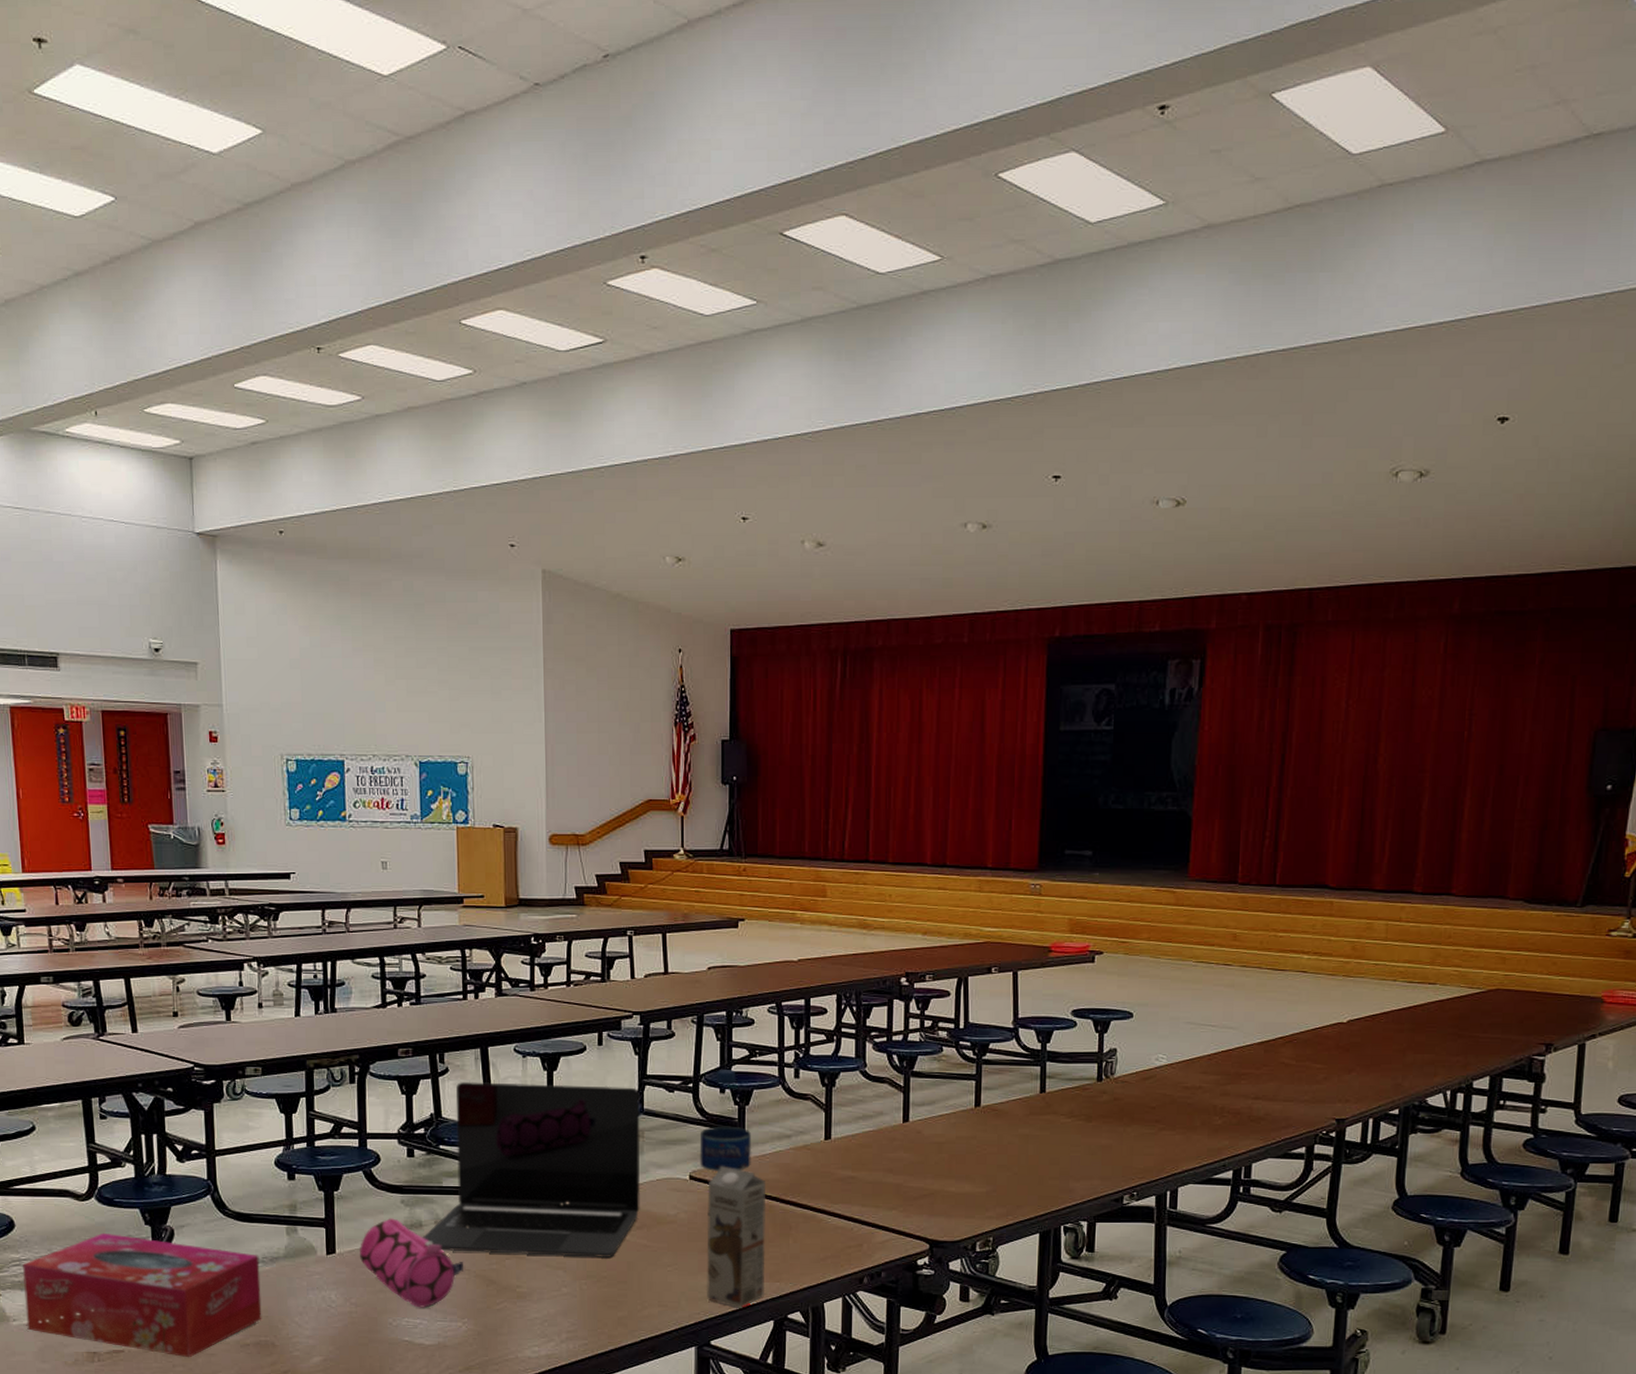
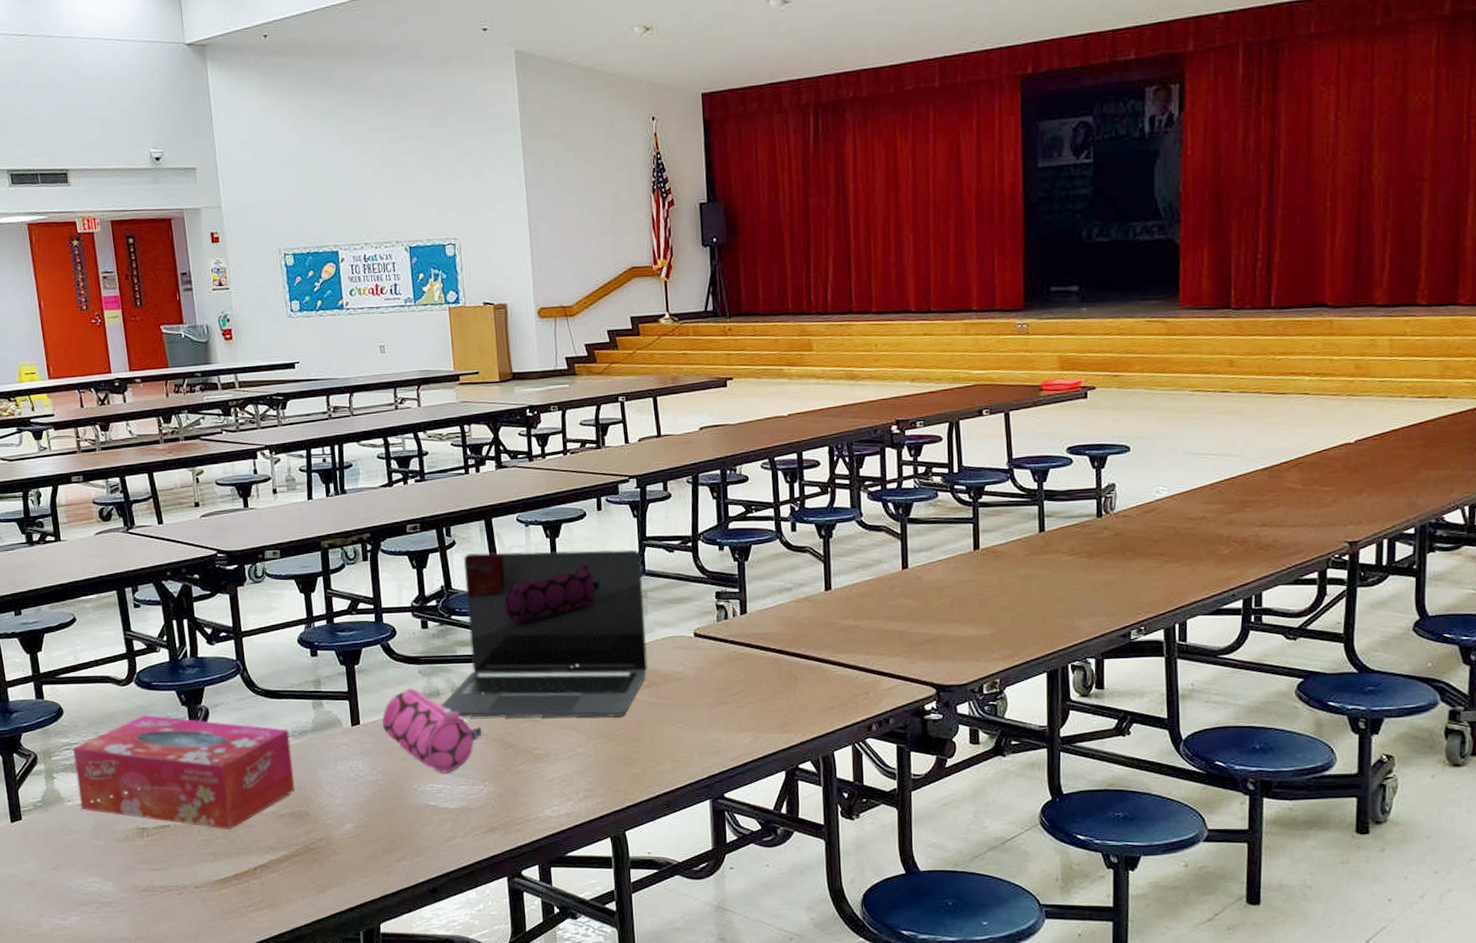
water bottle: present [699,1070,752,1171] -> none [701,527,754,628]
chocolate milk: present [706,1166,767,1308] -> none [713,622,775,760]

